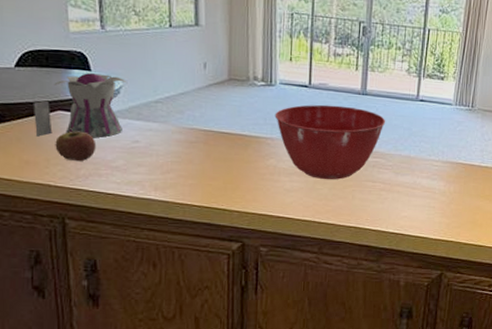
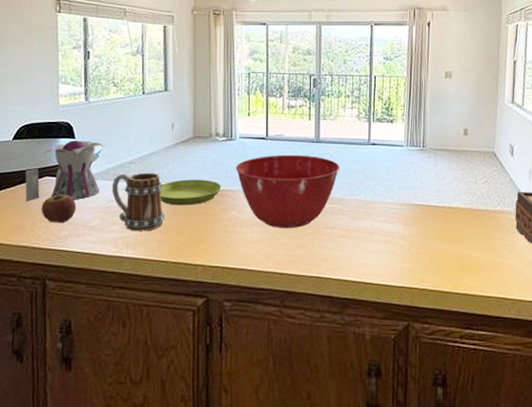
mug: none [136,113,197,175] -> present [112,172,165,232]
saucer: none [191,123,260,151] -> present [160,179,222,206]

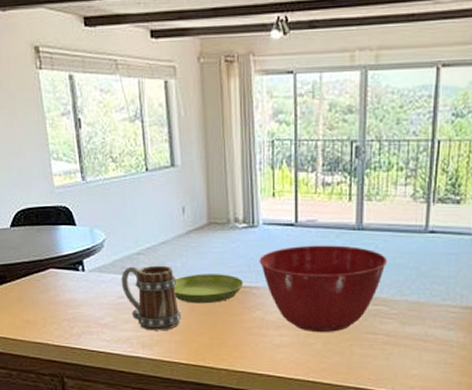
teapot: present [25,141,106,202] -> none [28,228,110,296]
apple: present [41,191,77,222] -> none [50,284,86,319]

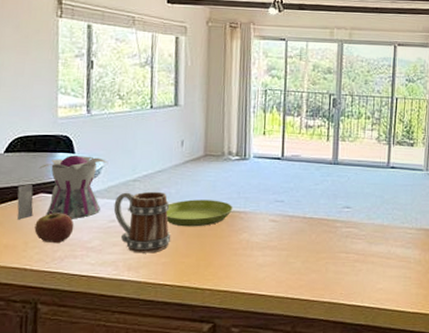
teapot: none [28,228,110,296] -> present [17,155,109,220]
apple: none [50,284,86,319] -> present [34,209,74,243]
mixing bowl: present [259,245,388,333] -> none [248,176,358,253]

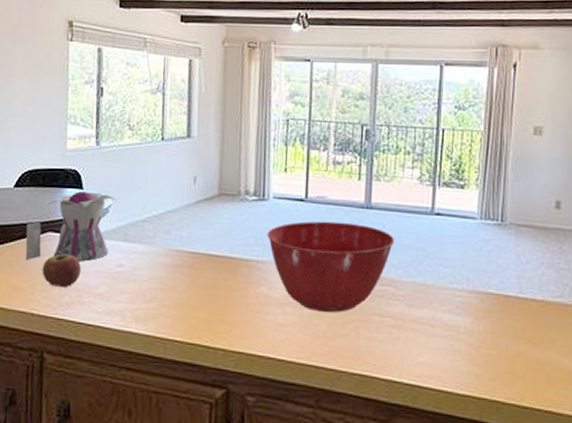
mug: present [113,191,171,253] -> none [122,233,182,304]
saucer: present [166,199,233,227] -> none [177,244,250,277]
mixing bowl: none [248,176,358,253] -> present [267,221,395,313]

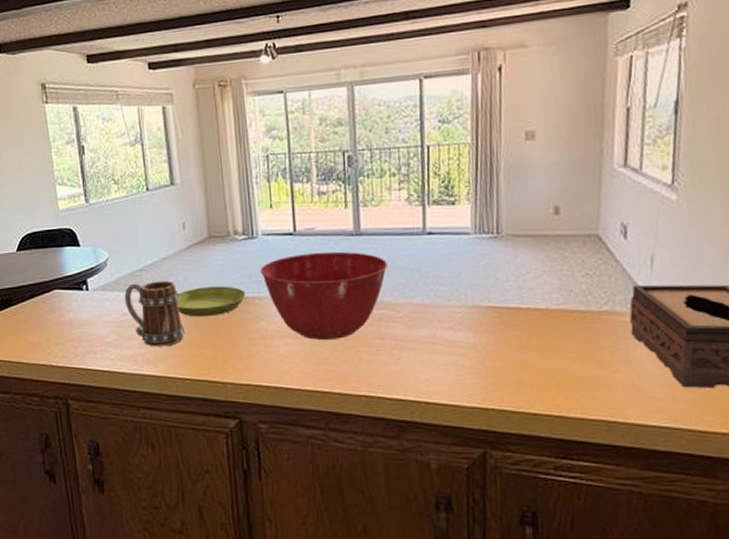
teapot: present [25,191,117,261] -> none [33,248,113,318]
apple: present [42,249,82,287] -> none [54,305,90,339]
mug: none [122,233,182,304] -> present [124,280,185,347]
saucer: none [177,244,250,277] -> present [177,286,246,317]

